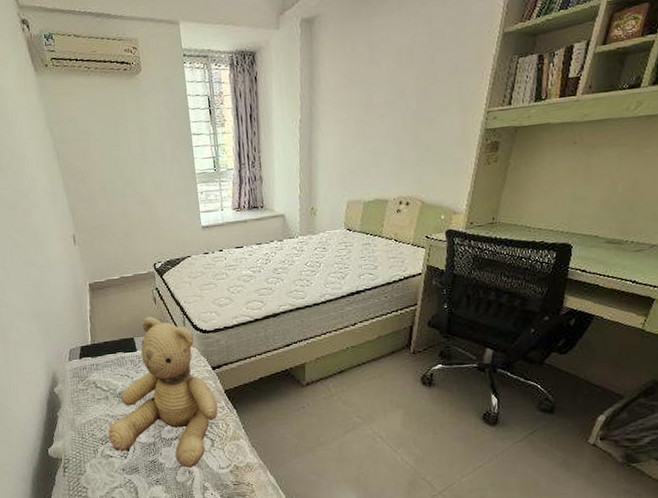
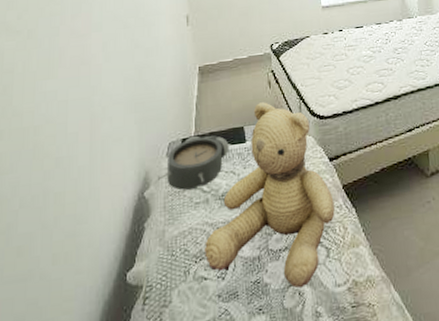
alarm clock: none [64,344,123,388] -> present [158,135,230,190]

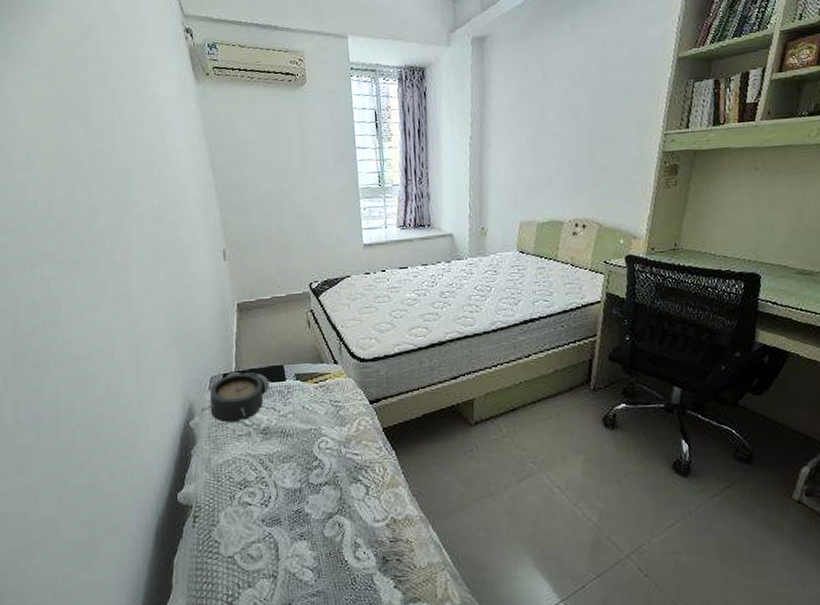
teddy bear: present [203,102,335,289] -> none [247,342,375,521]

